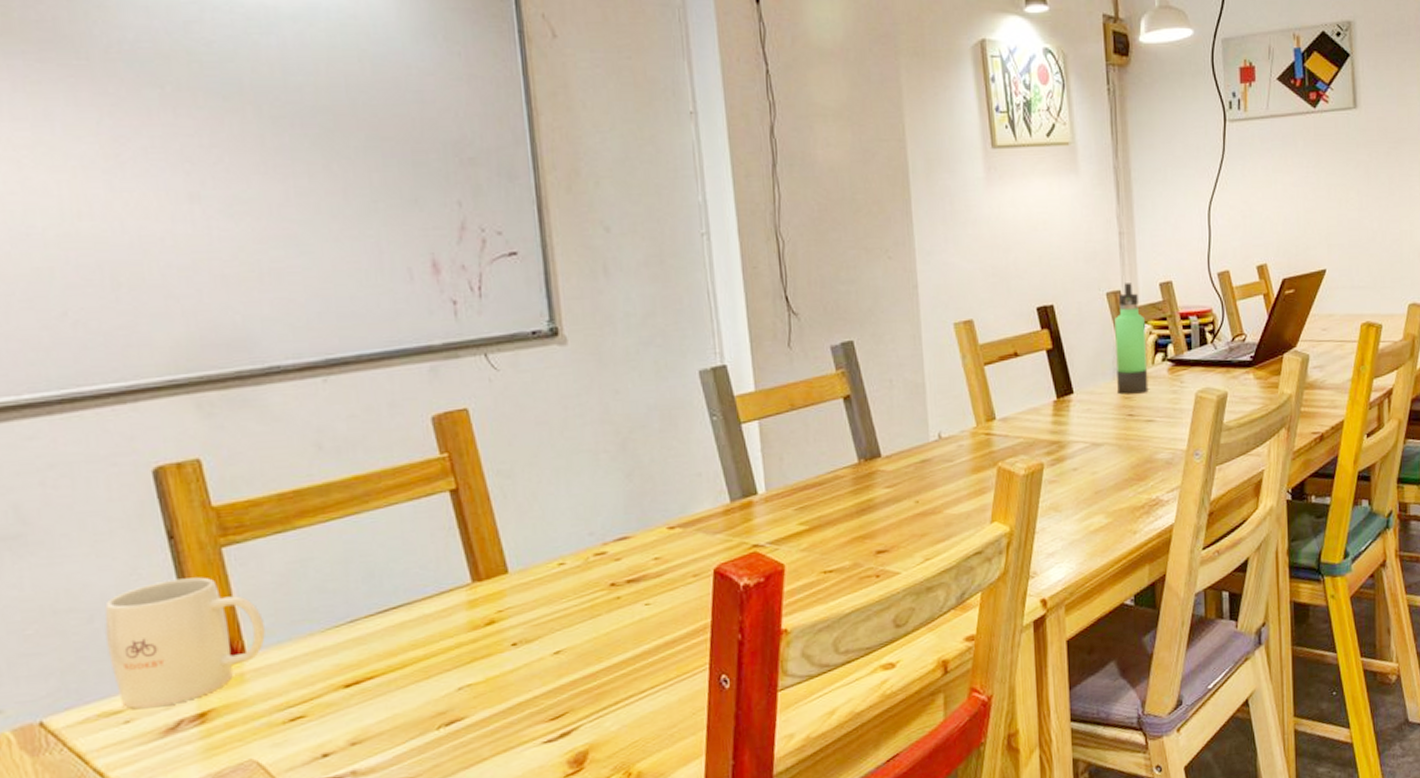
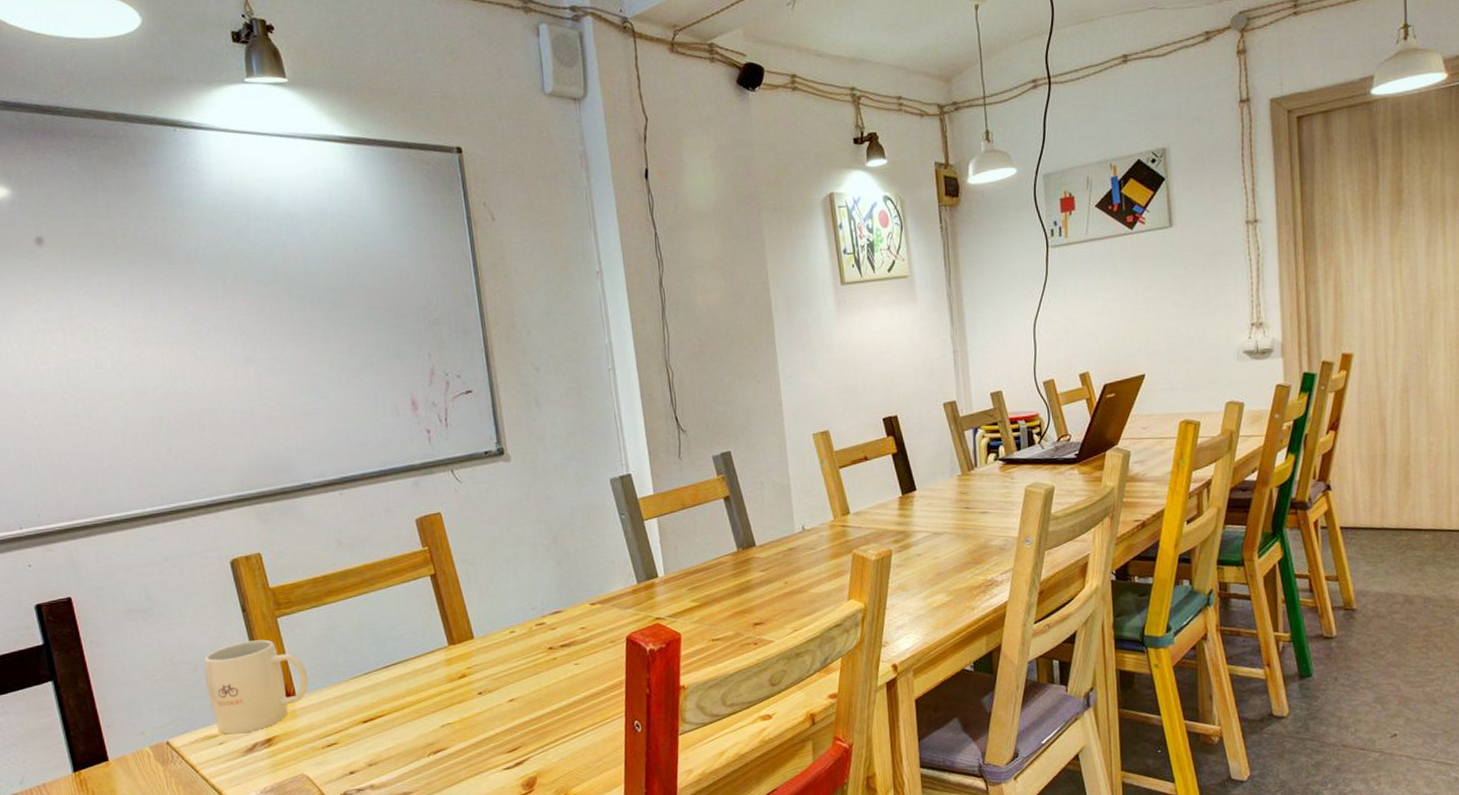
thermos bottle: present [1115,283,1149,396] -> none [951,394,983,491]

